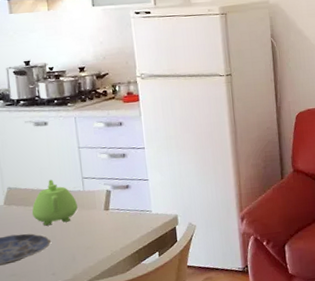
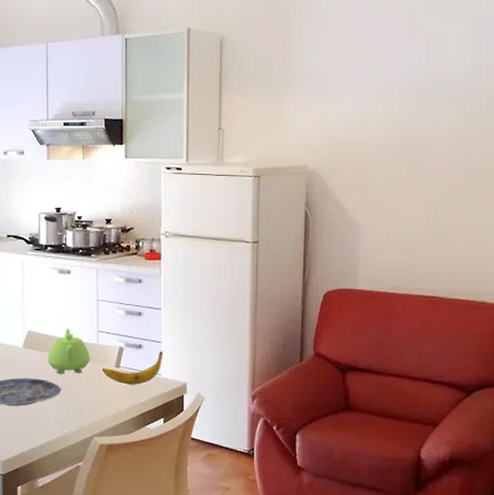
banana: none [91,188,152,226] -> present [102,351,163,385]

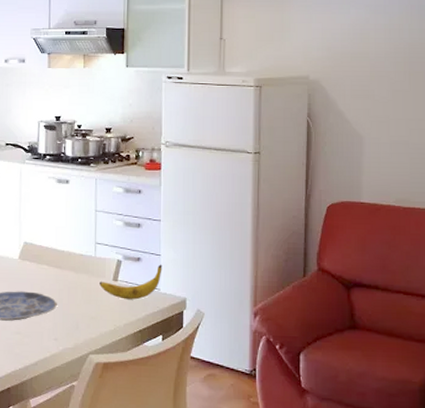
teapot: present [47,328,90,374] -> none [43,240,87,288]

